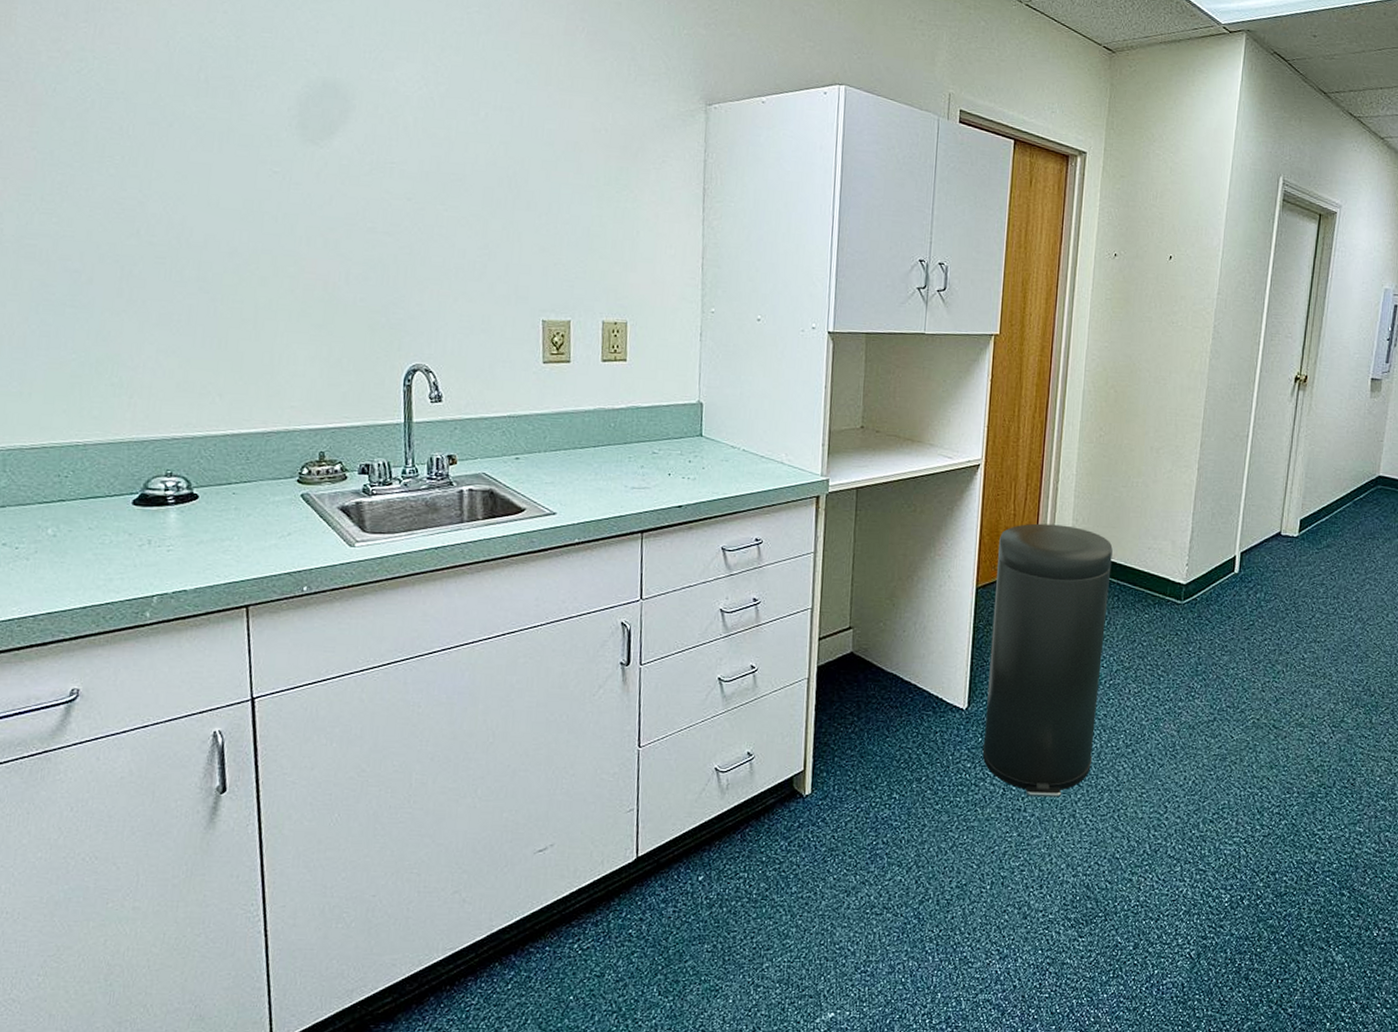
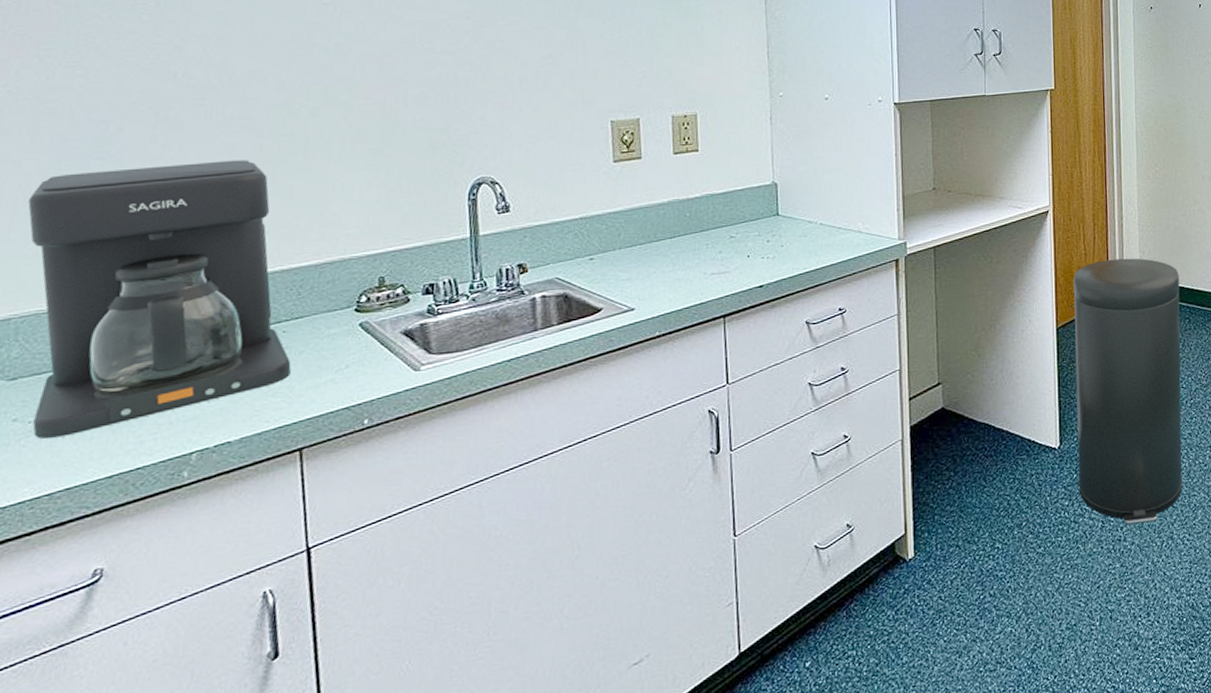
coffee maker: none [12,318,240,565] -> present [28,160,291,439]

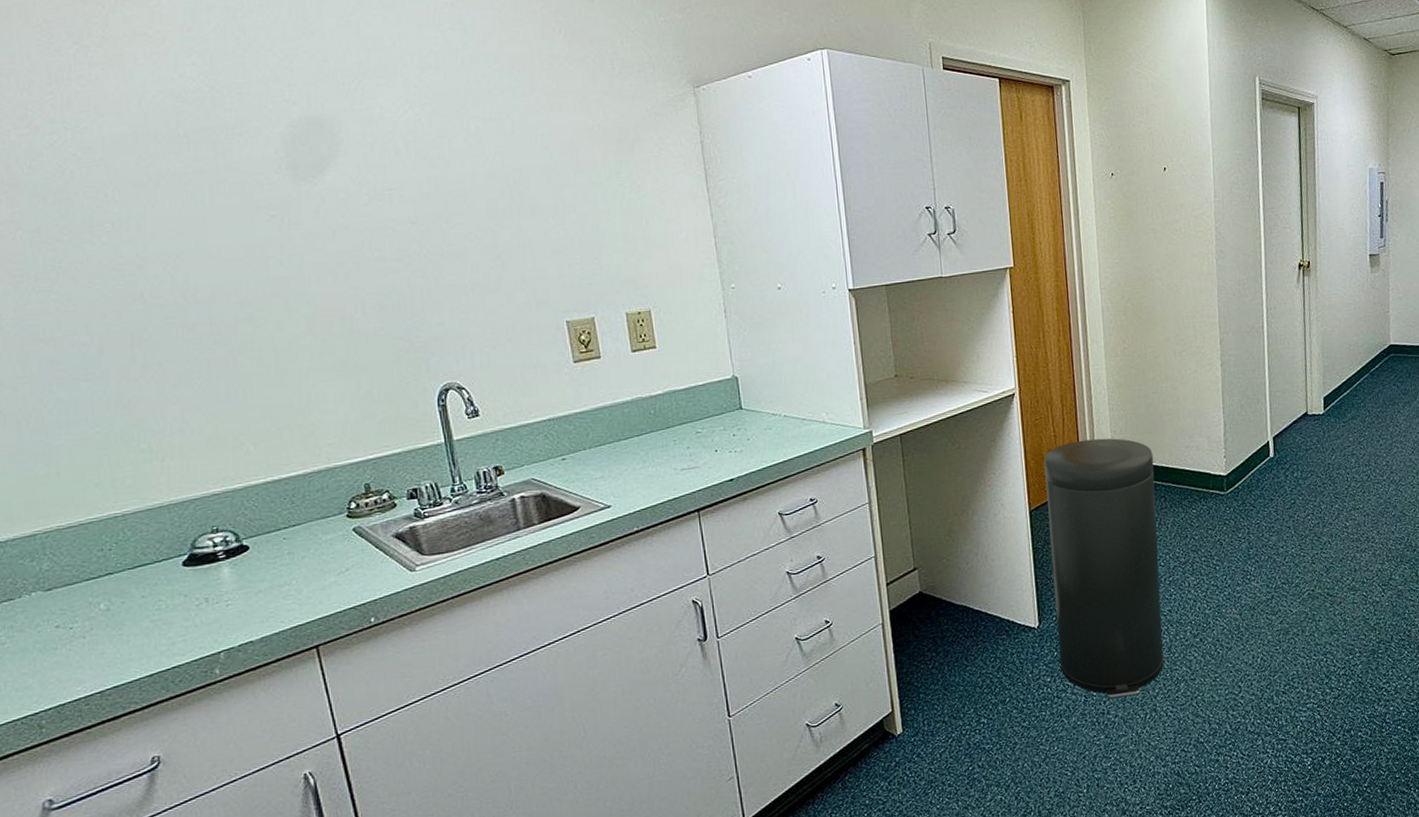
coffee maker: present [28,160,291,439] -> none [30,375,297,643]

